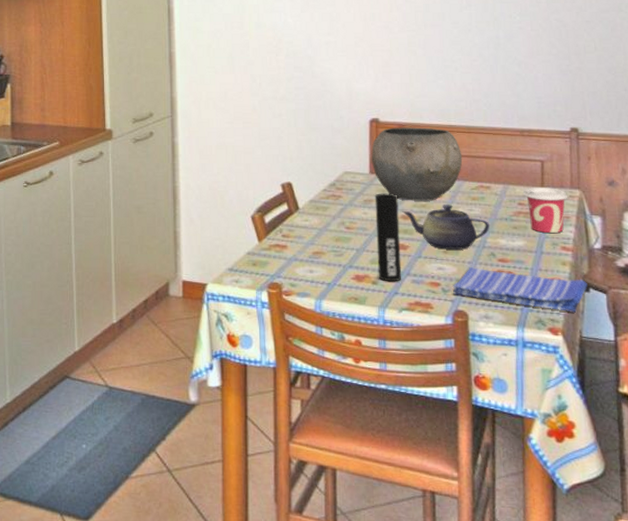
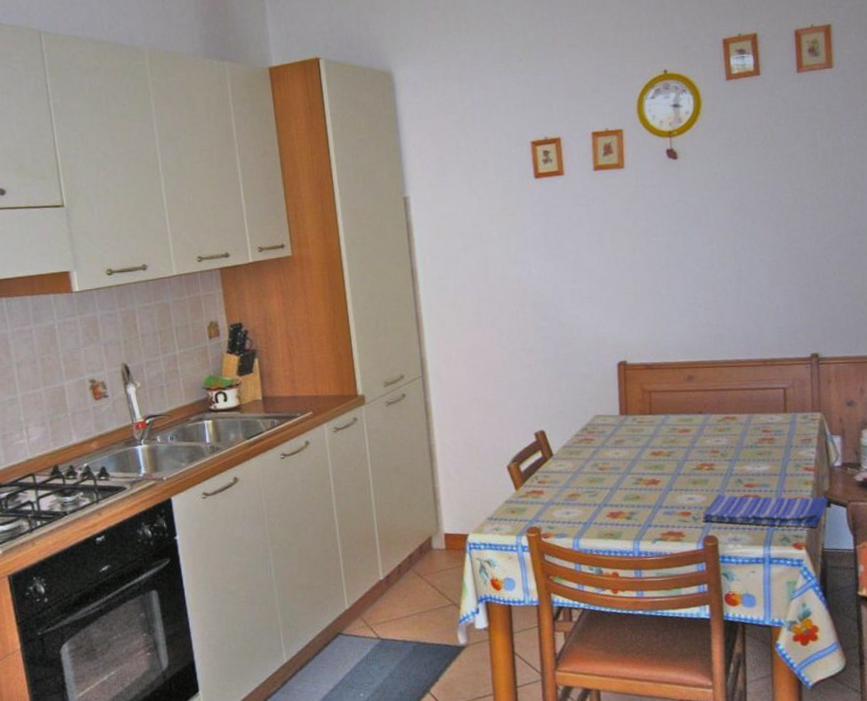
bowl: present [371,127,463,201] -> none [620,366,709,438]
cup: present [374,193,402,282] -> none [625,432,655,516]
teapot: present [402,205,491,250] -> none [652,438,737,481]
cup: present [524,188,568,233] -> none [767,413,810,456]

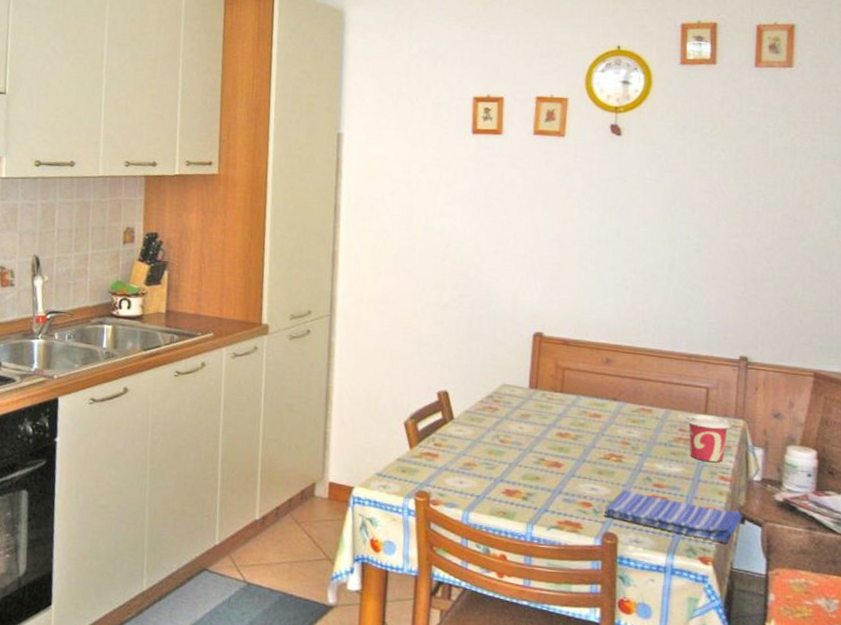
cup: none [767,413,810,456] -> present [686,414,731,462]

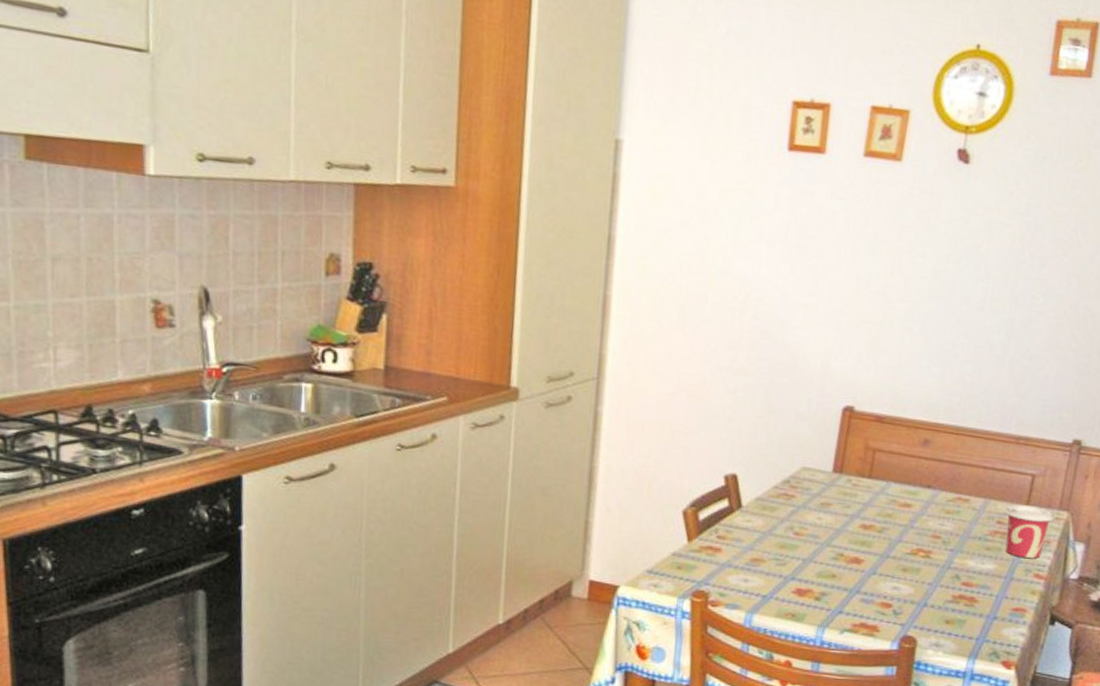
dish towel: present [604,489,743,544] -> none [905,588,1054,647]

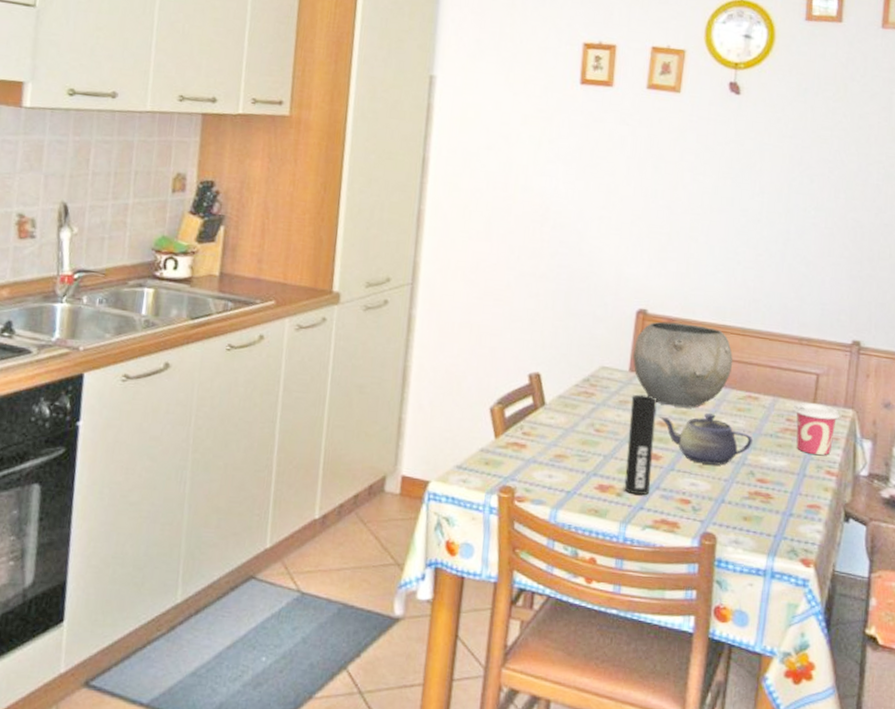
cup: none [823,496,862,600] -> present [624,394,657,496]
bowl: none [837,419,945,511] -> present [633,321,733,408]
teapot: none [863,516,961,569] -> present [660,413,754,466]

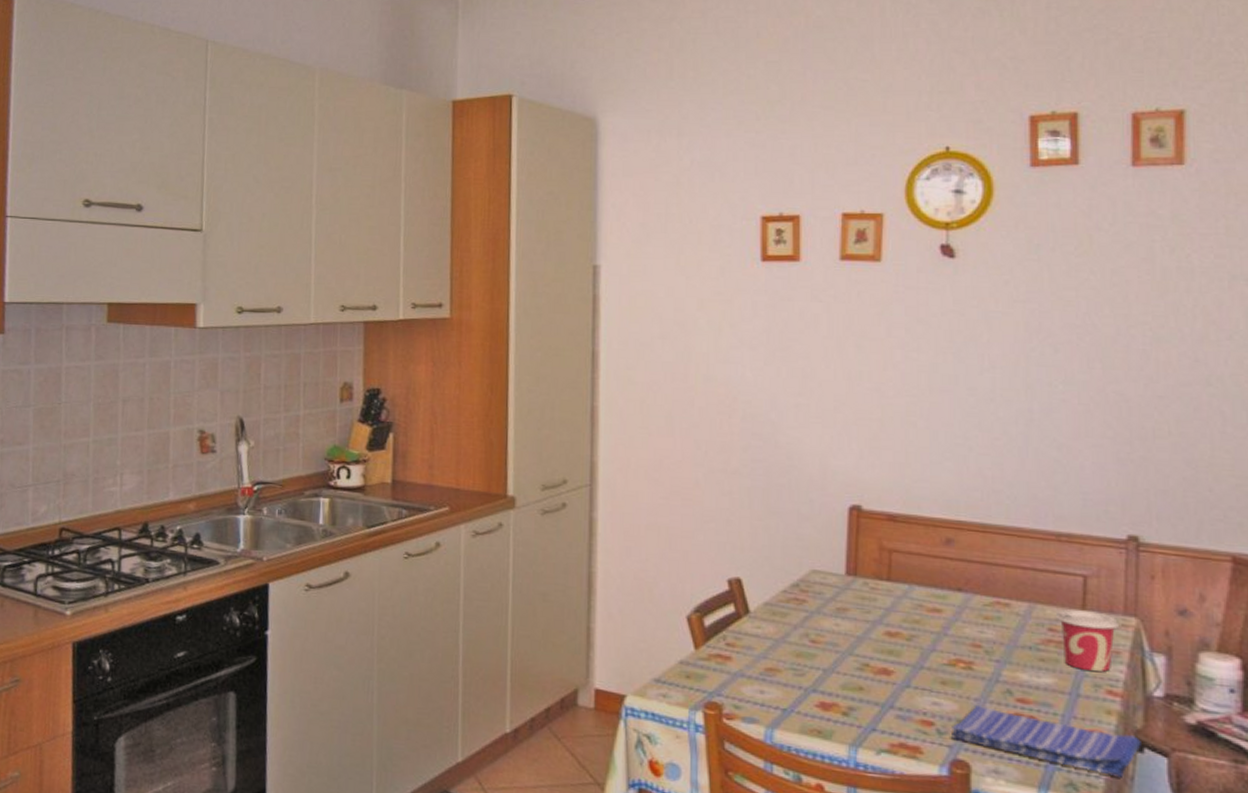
cup: present [624,394,657,496] -> none [850,600,883,715]
bowl: present [633,321,733,408] -> none [849,518,974,616]
teapot: present [660,413,754,466] -> none [887,622,1008,682]
dish towel: none [704,484,848,544] -> present [952,704,1141,778]

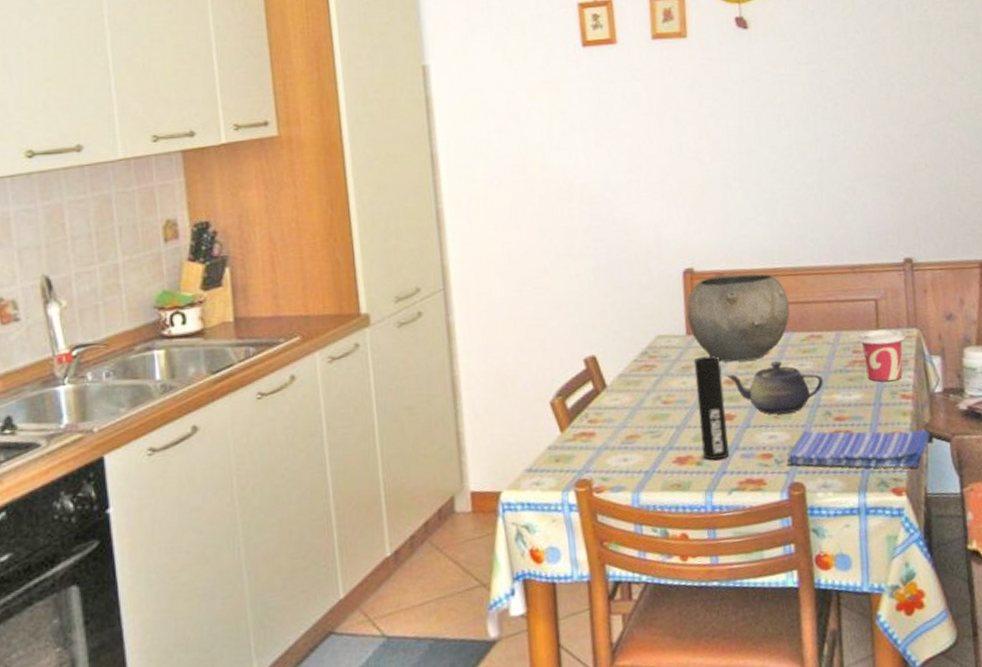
bowl: none [849,518,974,616] -> present [687,273,790,363]
cup: none [850,600,883,715] -> present [693,355,730,460]
teapot: none [887,622,1008,682] -> present [726,361,824,415]

